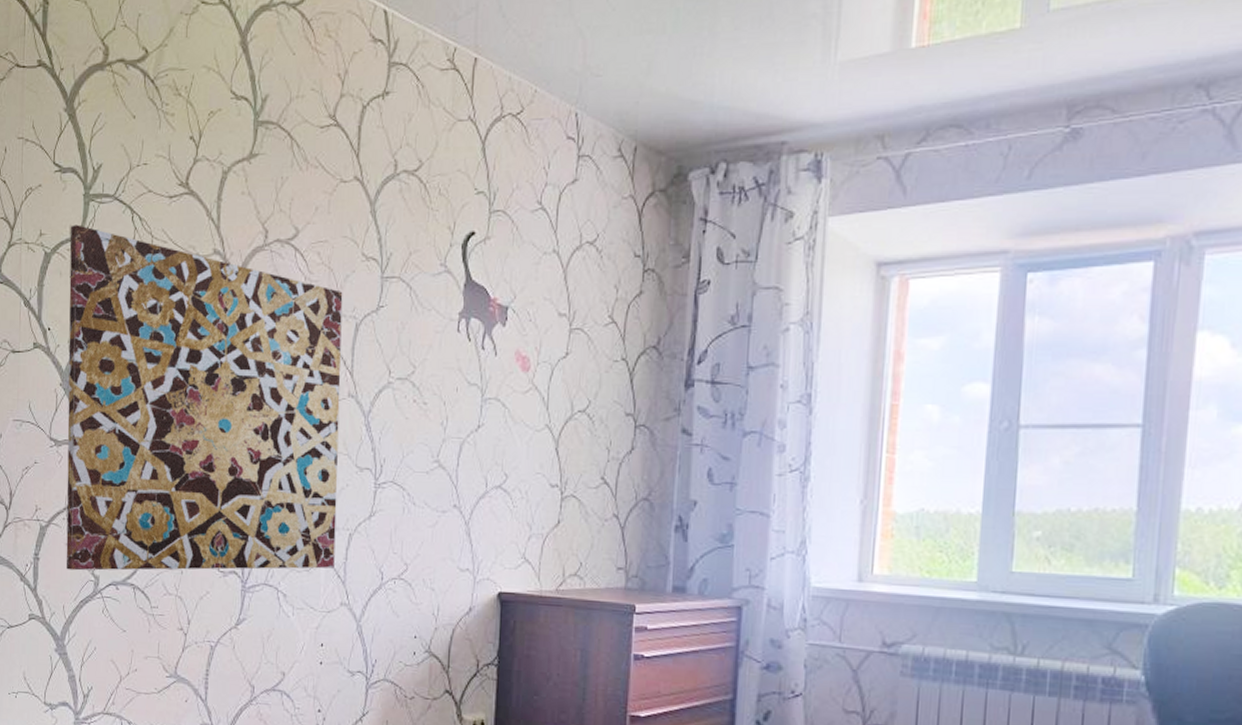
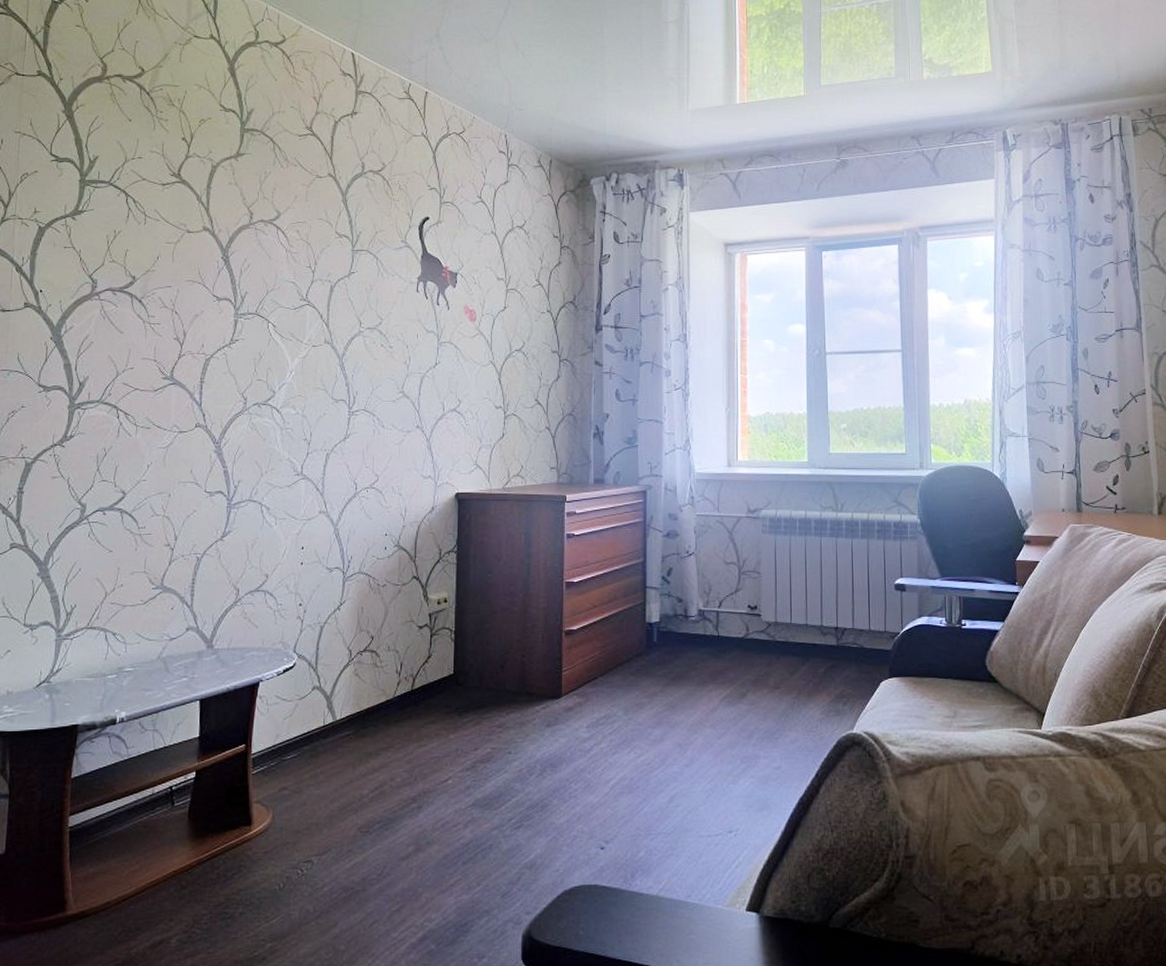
wall art: present [66,224,343,571] -> none [51,204,319,501]

